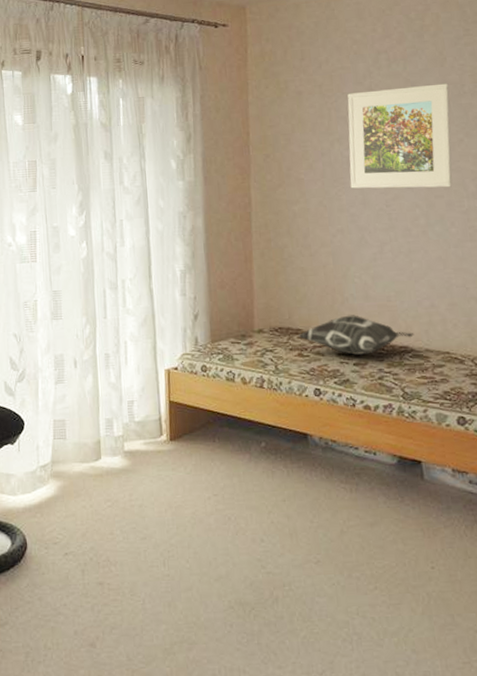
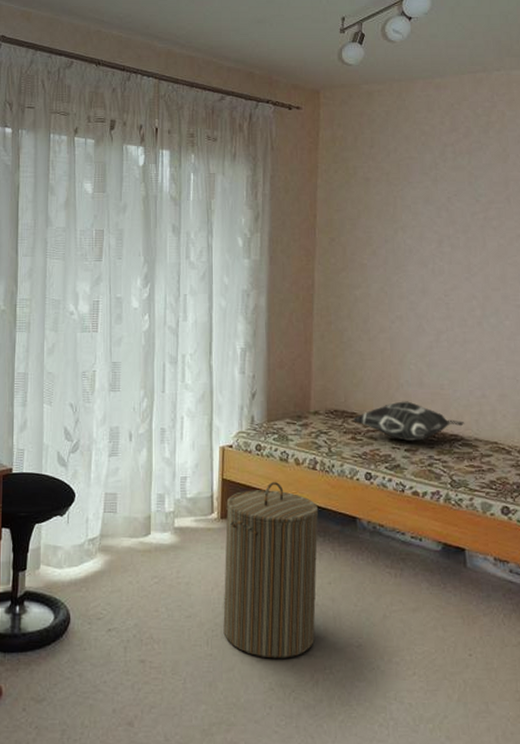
laundry hamper: none [174,401,272,577] -> present [223,481,319,659]
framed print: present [347,83,453,189] -> none [411,179,511,281]

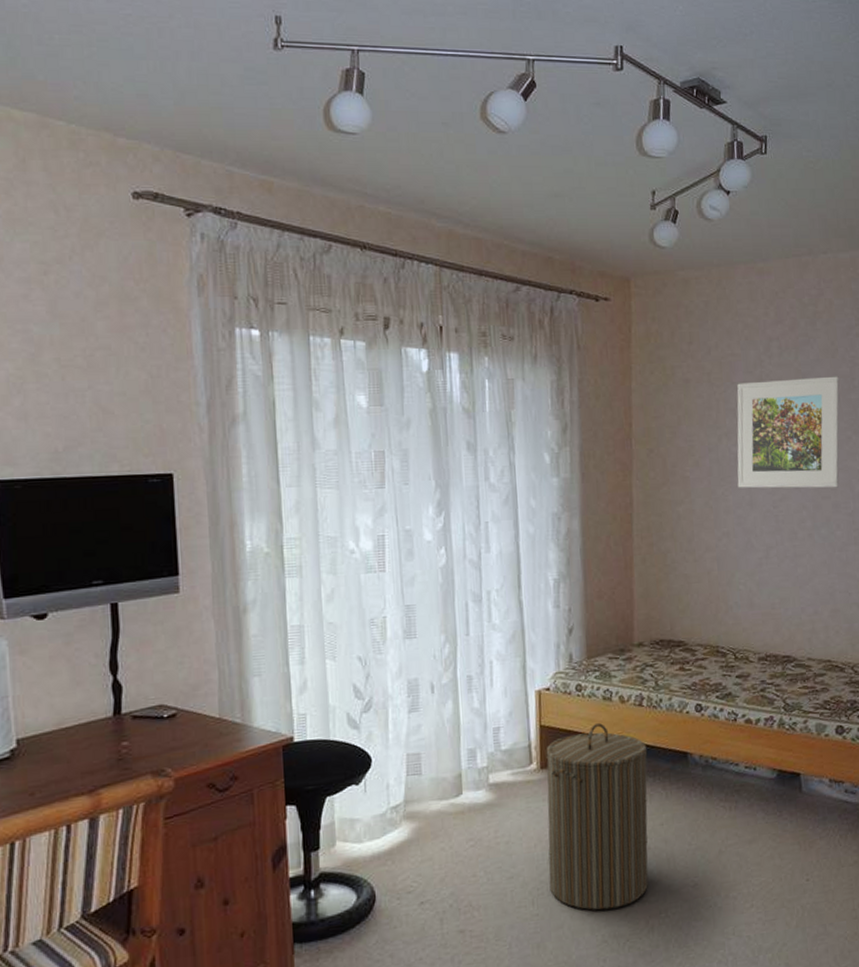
decorative pillow: present [352,401,465,441] -> none [679,624,798,667]
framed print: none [411,179,511,281] -> present [737,376,840,489]

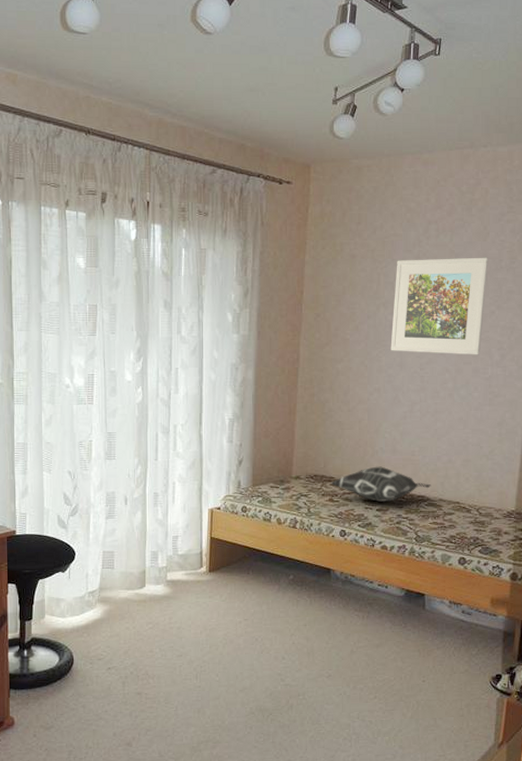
laundry hamper: present [546,722,649,910] -> none [210,538,297,688]
decorative pillow: none [679,624,798,667] -> present [330,466,432,502]

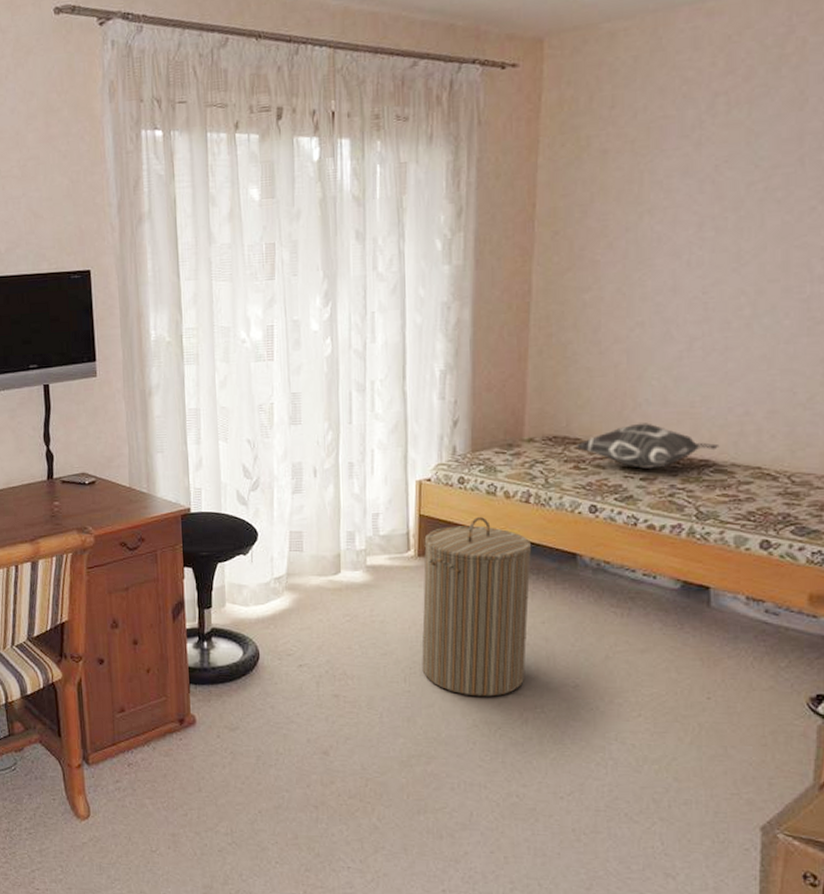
laundry hamper: none [210,538,297,688] -> present [422,516,532,697]
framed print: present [390,257,488,355] -> none [659,133,807,272]

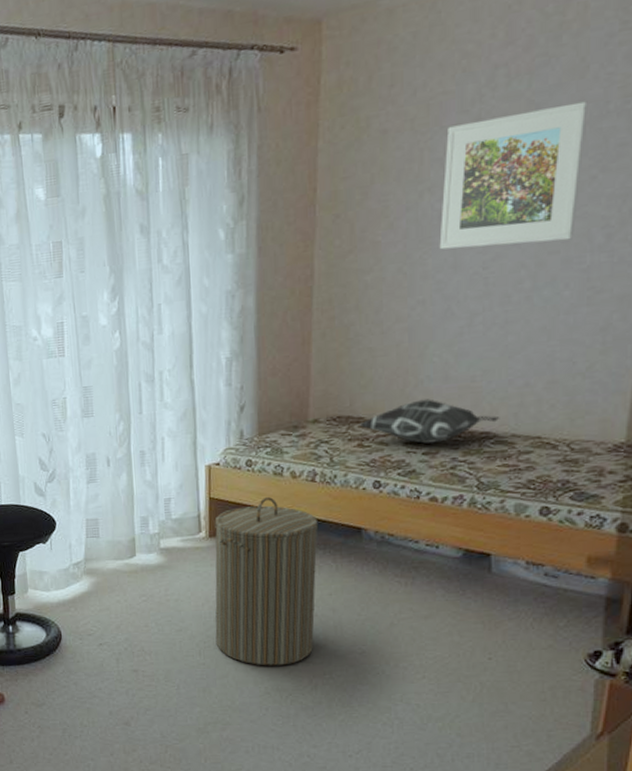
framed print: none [659,133,807,272] -> present [439,101,588,250]

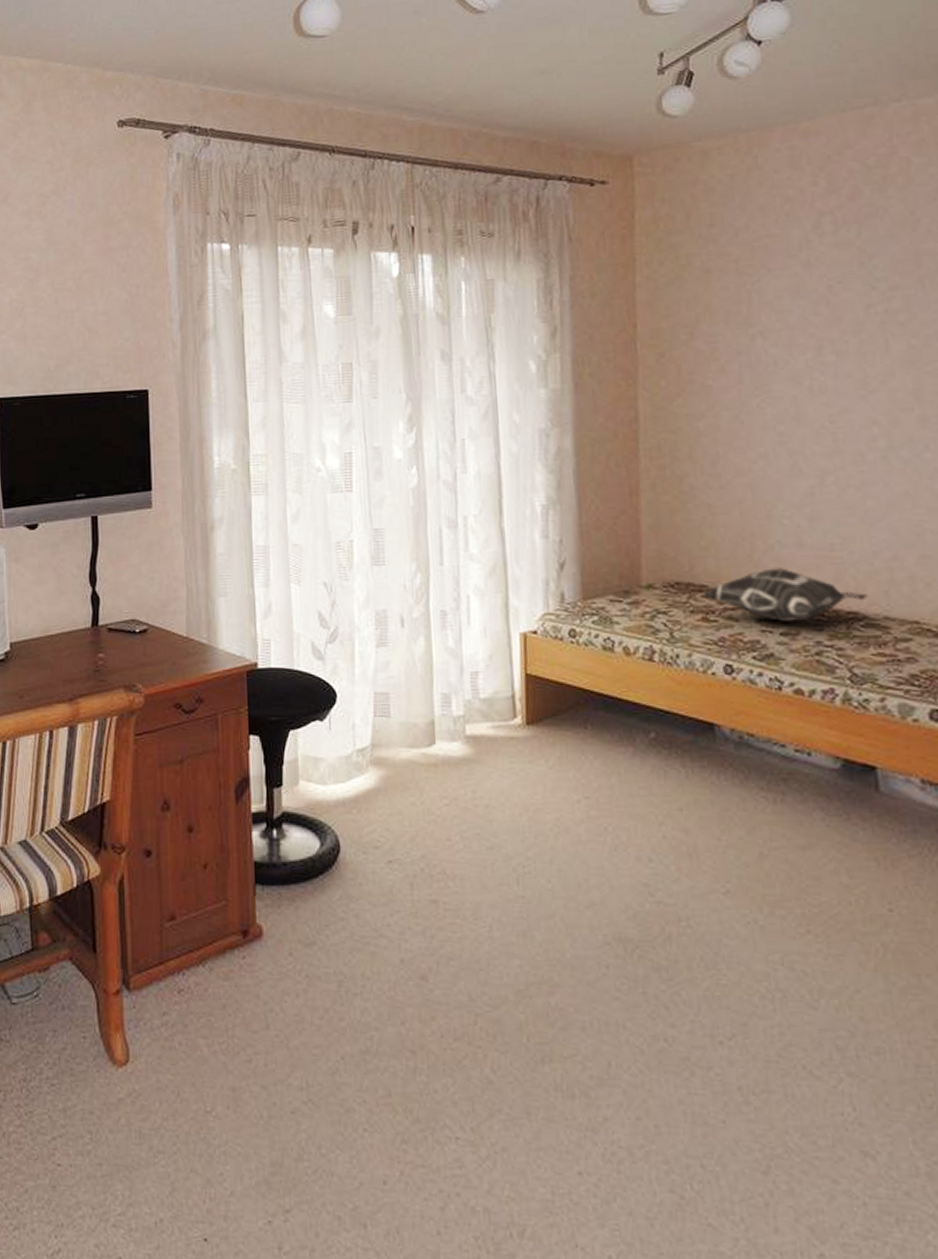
laundry hamper: present [214,496,319,666] -> none [532,676,664,905]
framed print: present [439,101,588,250] -> none [775,254,928,399]

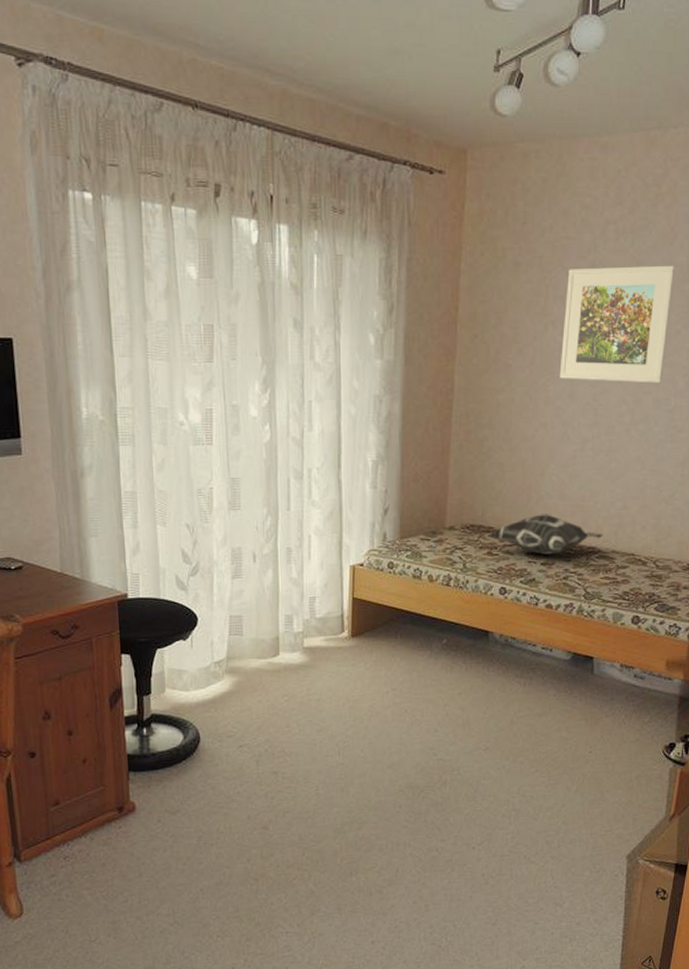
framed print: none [775,254,928,399] -> present [559,265,675,384]

